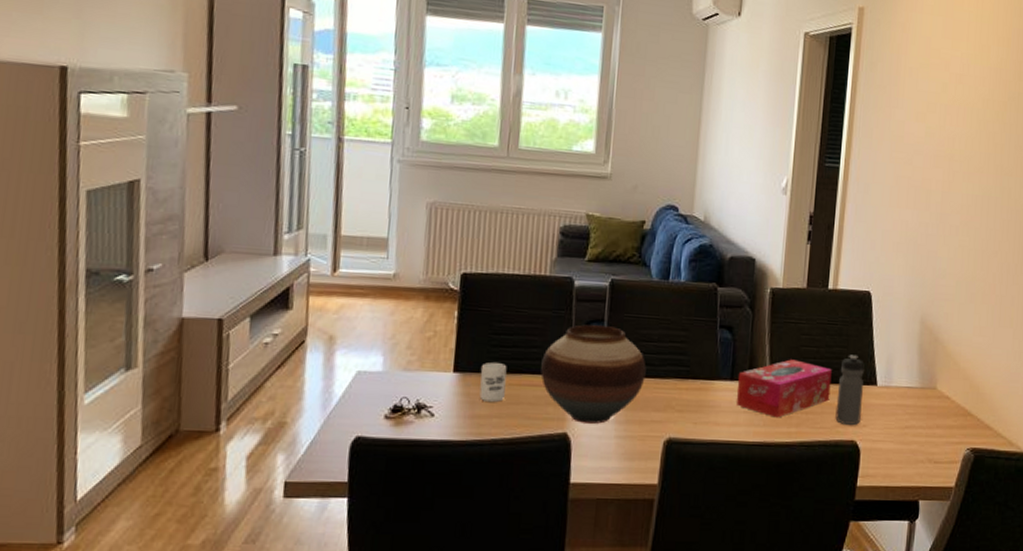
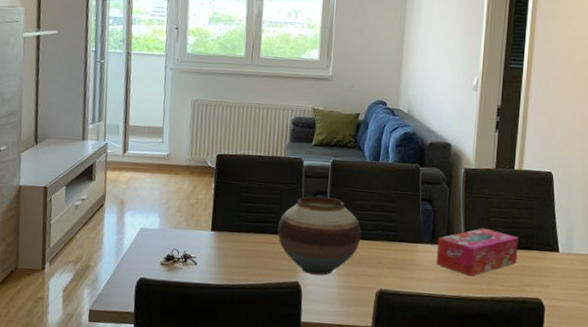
cup: present [479,362,507,402] -> none [231,224,252,255]
water bottle: present [835,355,865,426] -> none [522,225,548,286]

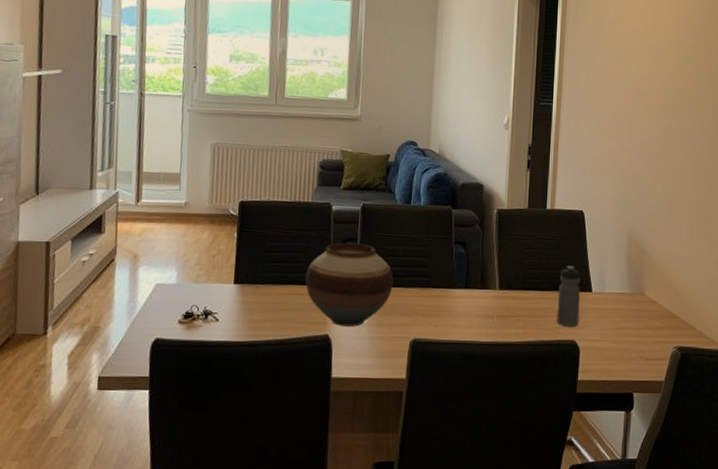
tissue box: present [436,228,519,277] -> none [470,270,552,321]
water bottle: none [522,225,548,286] -> present [557,265,581,327]

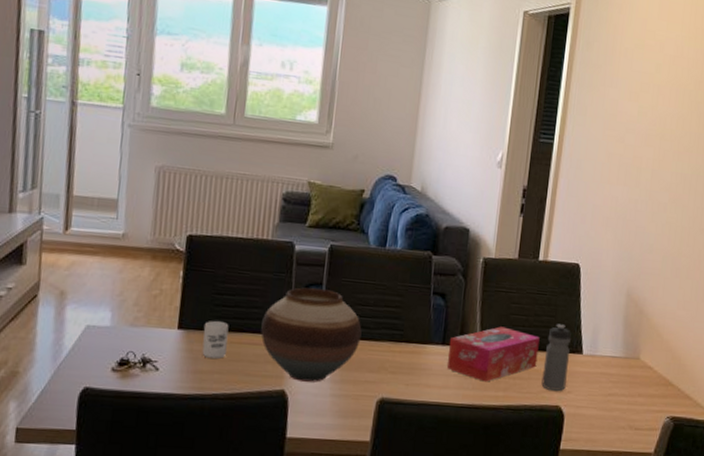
cup: none [255,275,278,309] -> present [202,321,229,359]
tissue box: none [470,270,552,321] -> present [446,326,540,382]

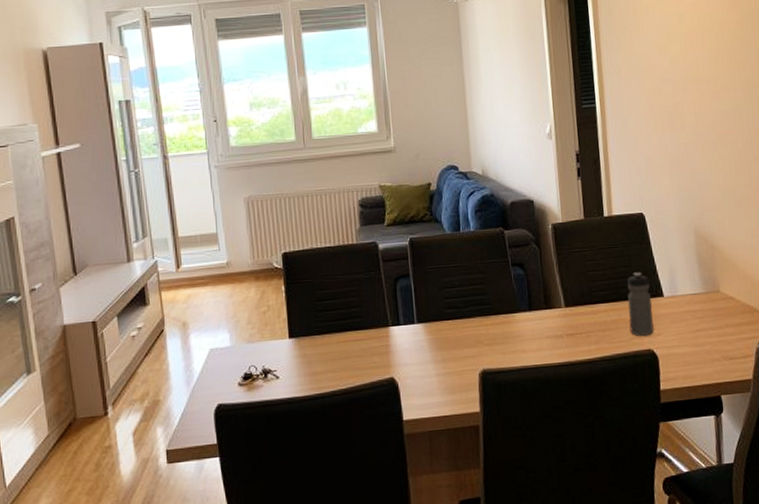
cup: present [202,321,229,359] -> none [311,325,335,360]
vase: present [261,287,362,382] -> none [362,279,454,367]
tissue box: present [446,326,540,382] -> none [535,284,622,339]

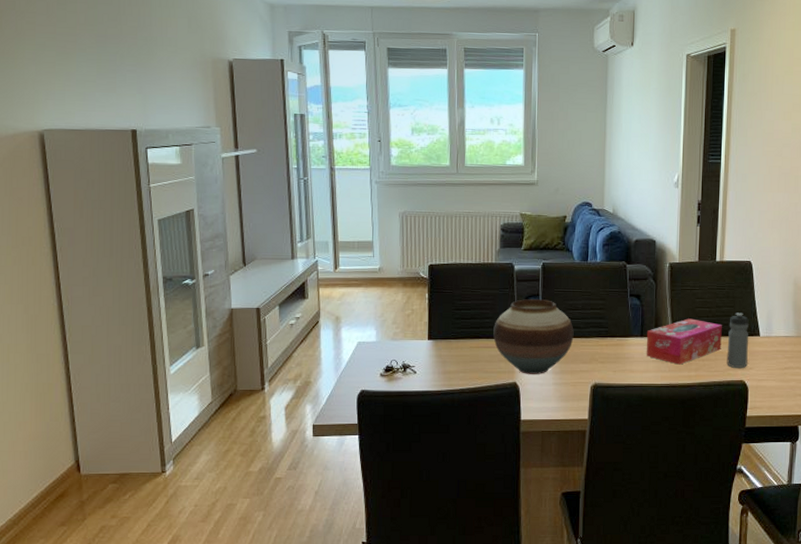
vase: none [362,279,454,367] -> present [493,299,574,374]
tissue box: none [535,284,622,339] -> present [646,318,722,365]

